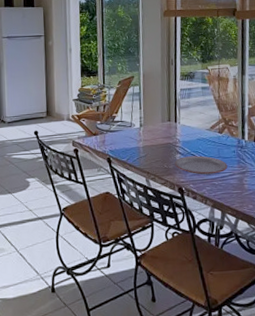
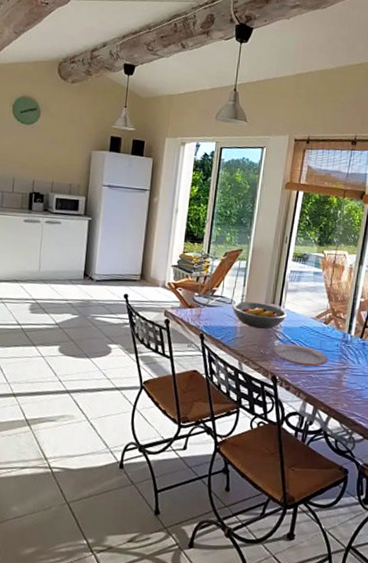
fruit bowl: none [132,122,184,146] -> present [232,301,288,329]

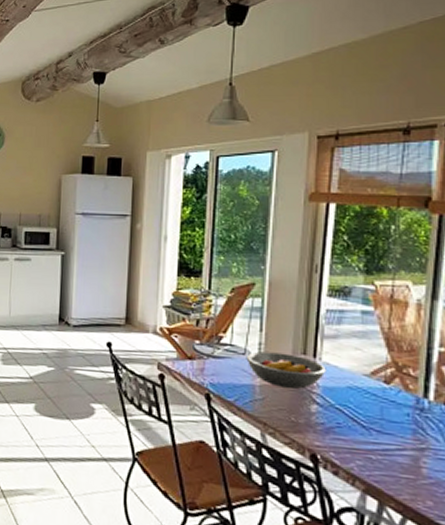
plate: present [272,343,328,367] -> none [307,409,395,444]

